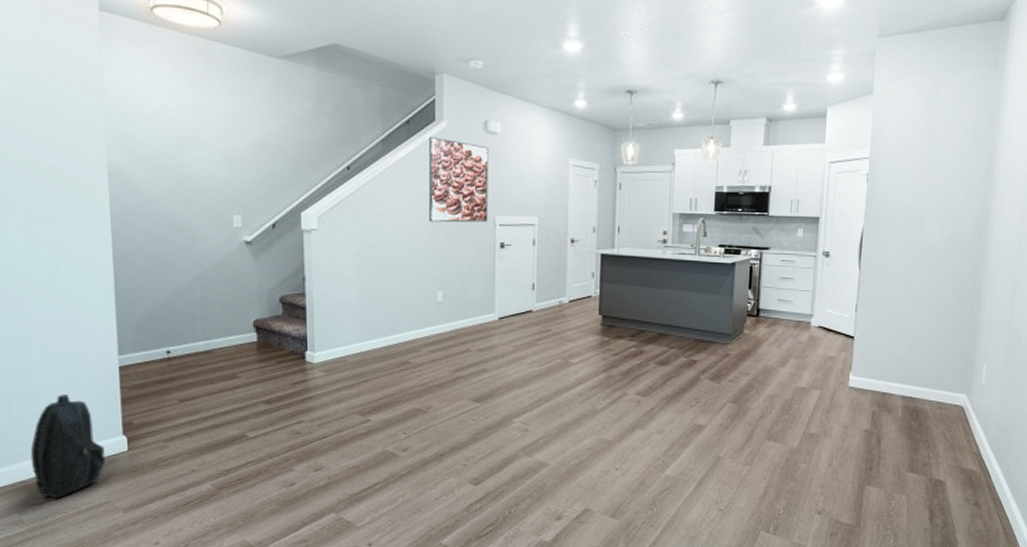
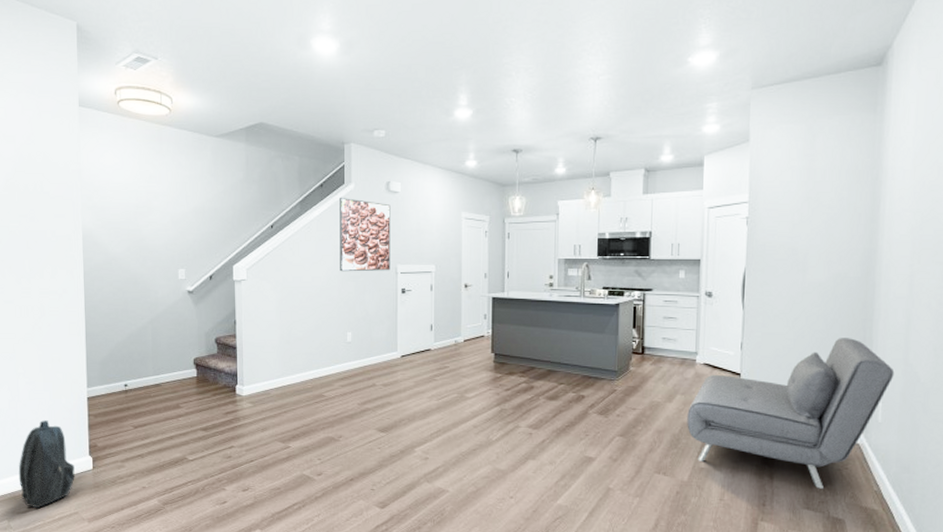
sofa: none [799,300,999,452] -> present [687,338,895,489]

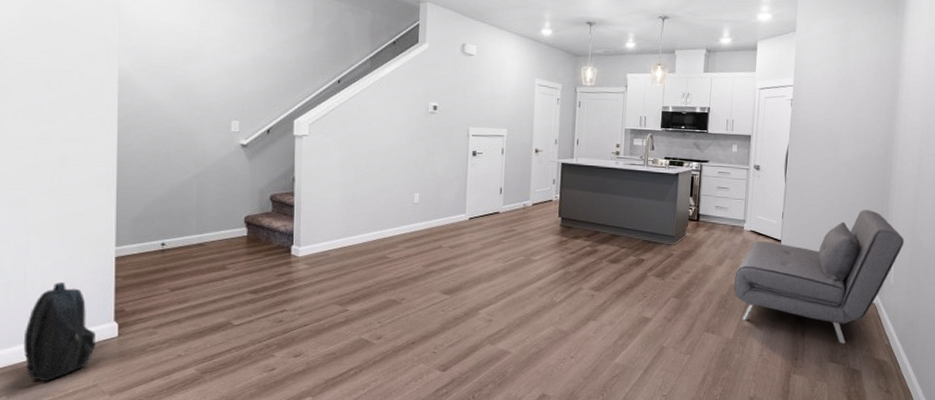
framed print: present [340,197,391,272] -> none [410,56,465,133]

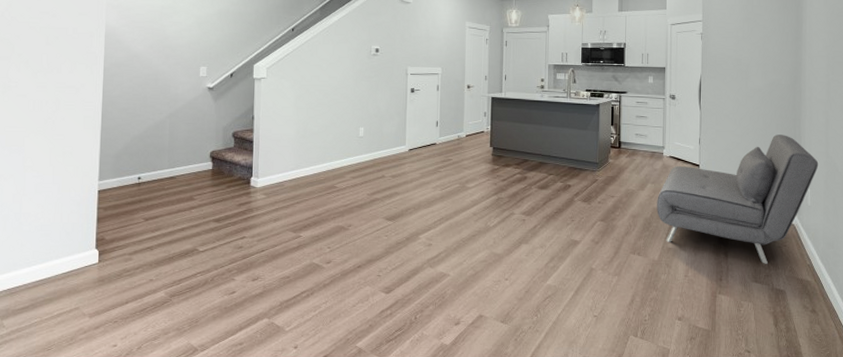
backpack: present [23,282,96,381] -> none [17,214,79,304]

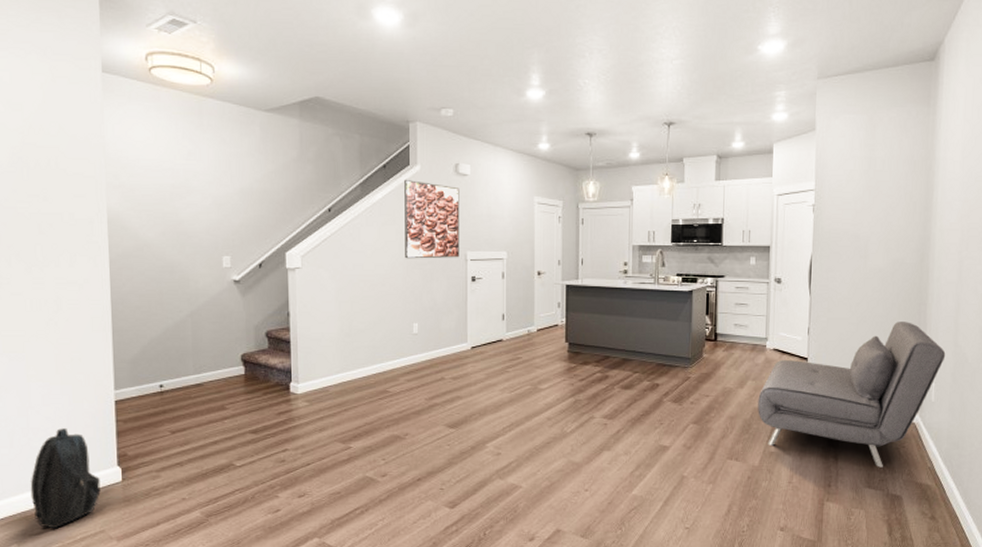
backpack: none [17,214,79,304] -> present [30,428,101,528]
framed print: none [355,5,403,73] -> present [404,179,460,259]

